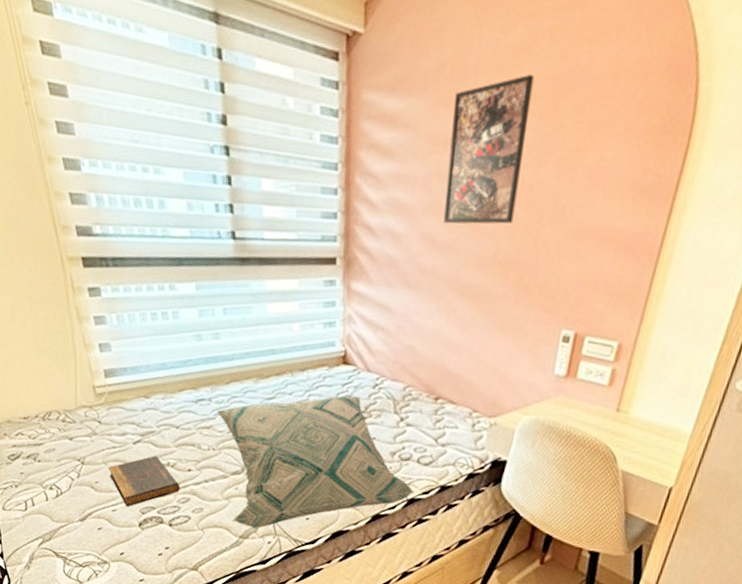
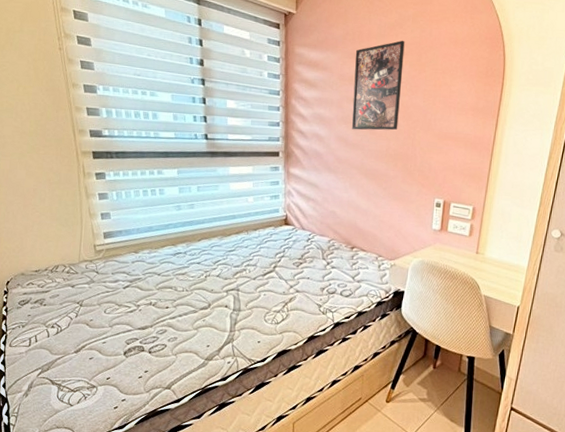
book: present [108,455,180,507] -> none [101,297,159,340]
decorative pillow: present [217,395,415,528] -> none [190,247,339,352]

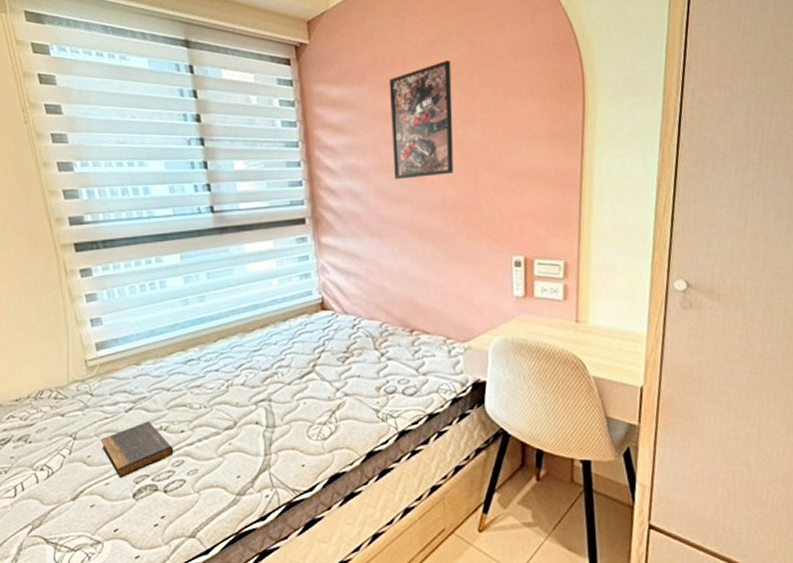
book: none [101,297,159,340] -> present [100,421,174,479]

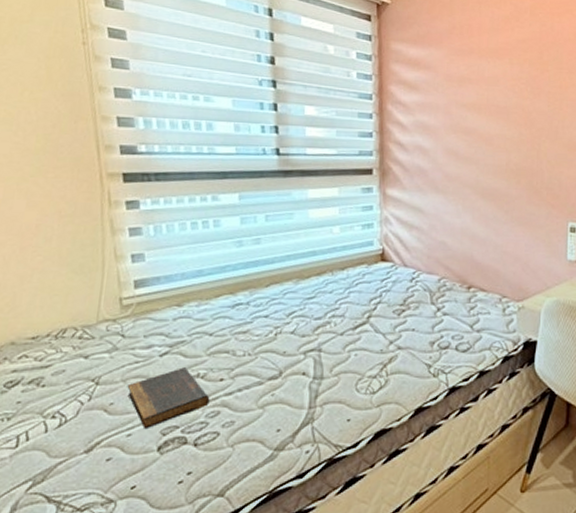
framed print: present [389,59,454,180] -> none [463,35,523,141]

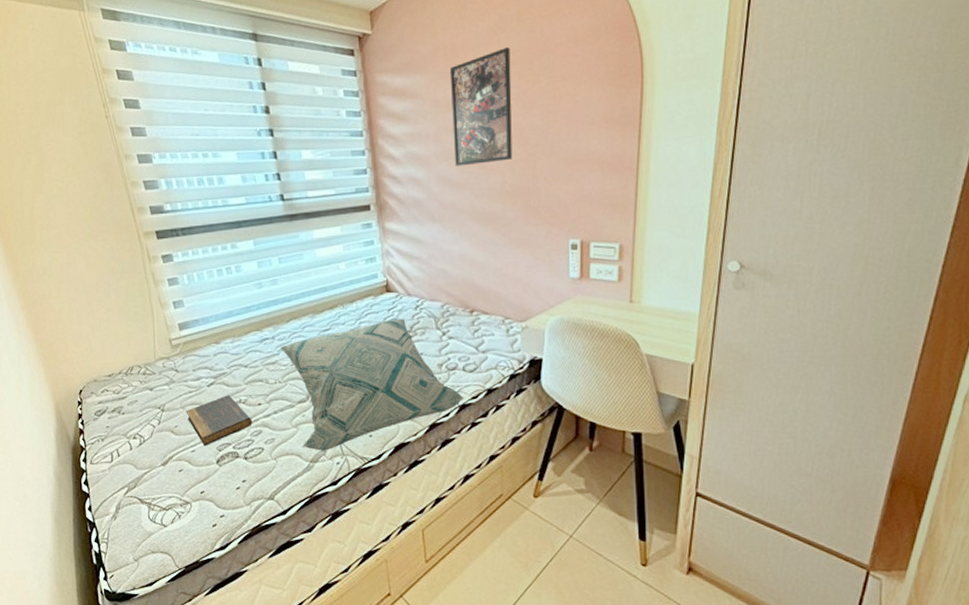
decorative pillow: none [255,290,455,437] -> present [280,318,465,451]
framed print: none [463,35,523,141] -> present [449,46,513,167]

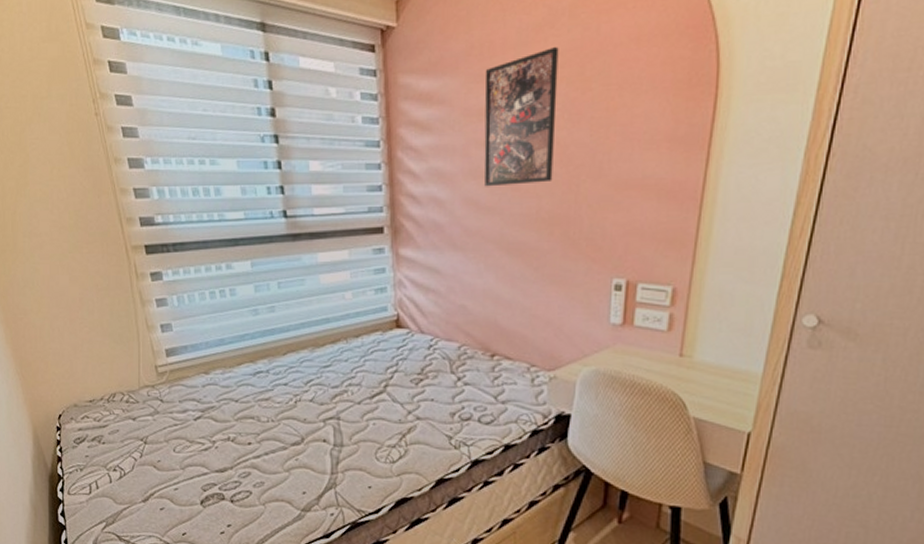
book: present [186,395,252,447] -> none [170,431,241,485]
decorative pillow: present [280,318,465,451] -> none [275,358,478,500]

